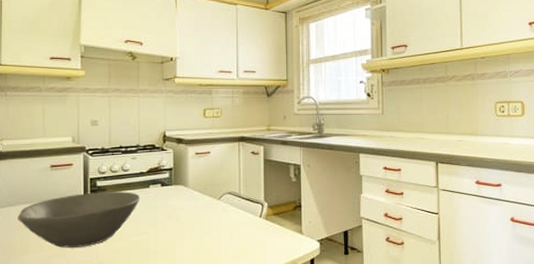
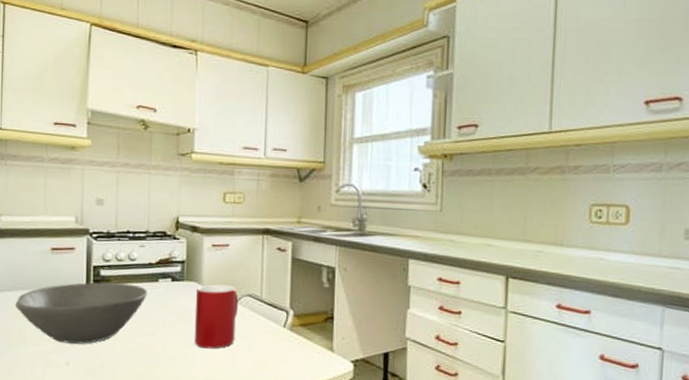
cup: none [183,185,221,241] -> present [194,284,239,349]

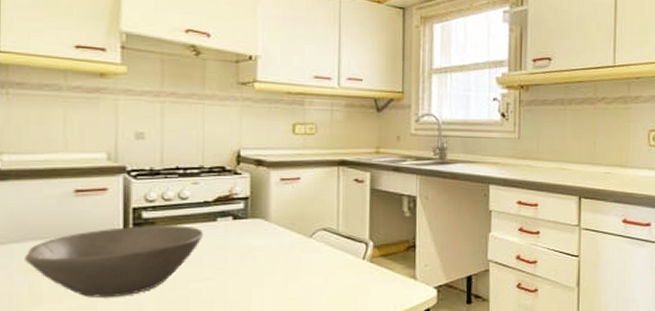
cup: present [194,284,239,349] -> none [261,220,313,289]

